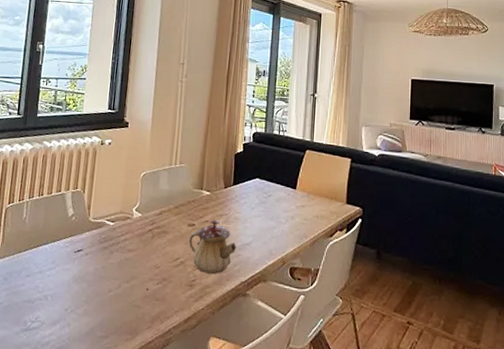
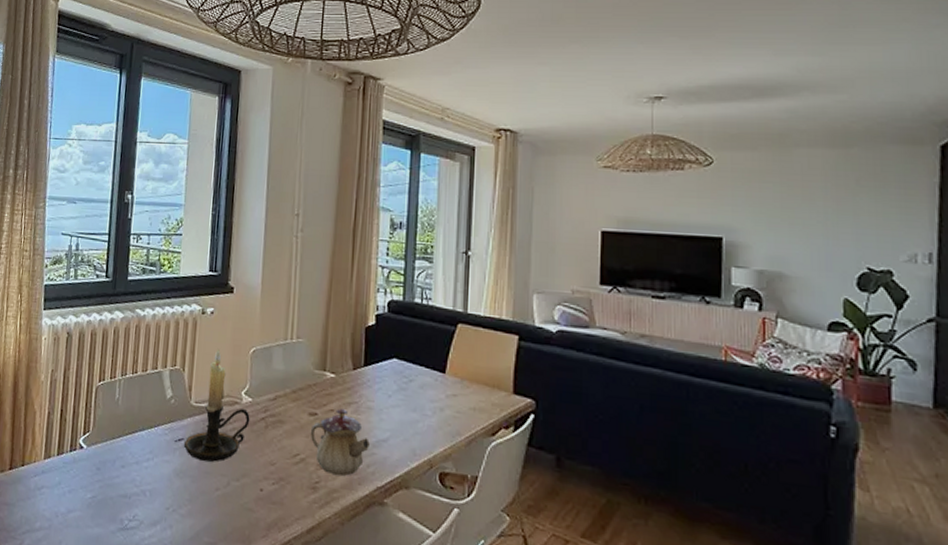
candle holder: none [82,173,140,268] -> present [183,348,250,462]

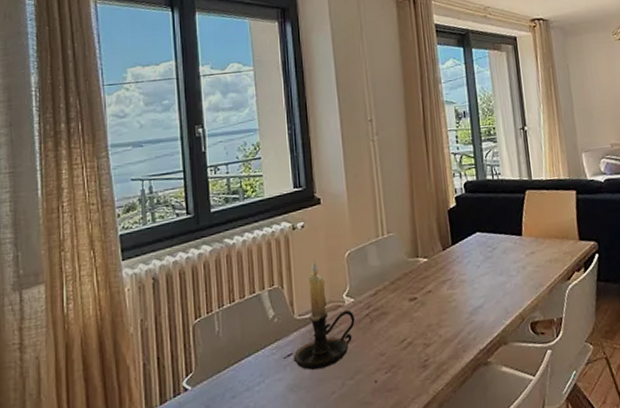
teapot: present [310,409,370,476] -> none [412,288,468,350]

